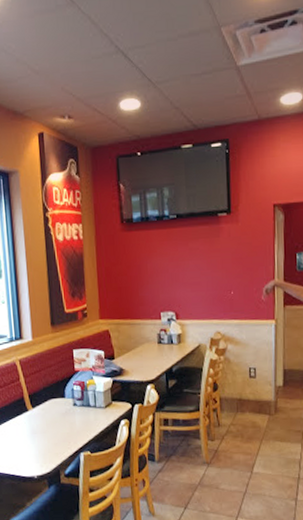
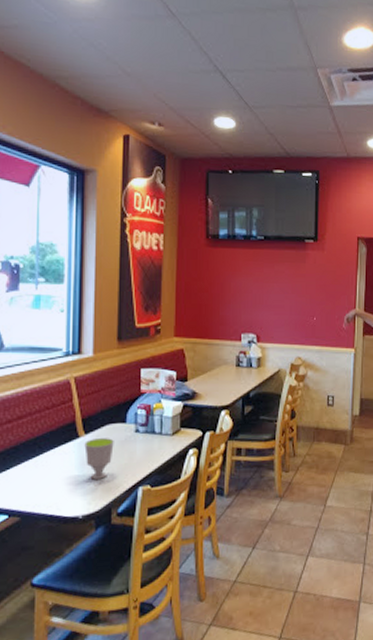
cup: none [33,411,57,446] -> present [84,438,114,480]

